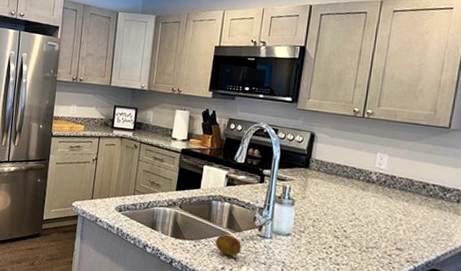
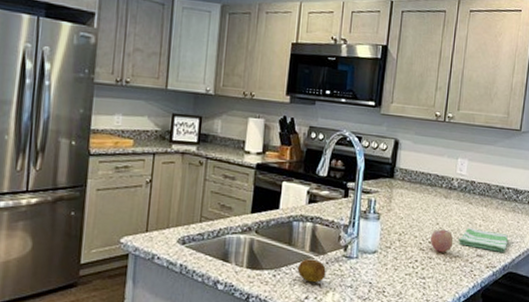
fruit: none [345,219,371,243] -> present [430,229,454,253]
dish towel: none [375,221,433,249] -> present [457,228,509,252]

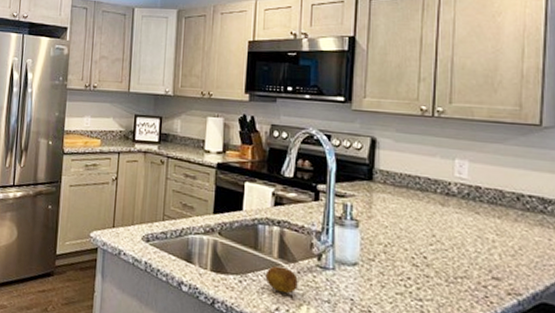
fruit: present [430,229,454,253] -> none [425,242,457,272]
dish towel: present [457,228,509,252] -> none [463,243,538,277]

